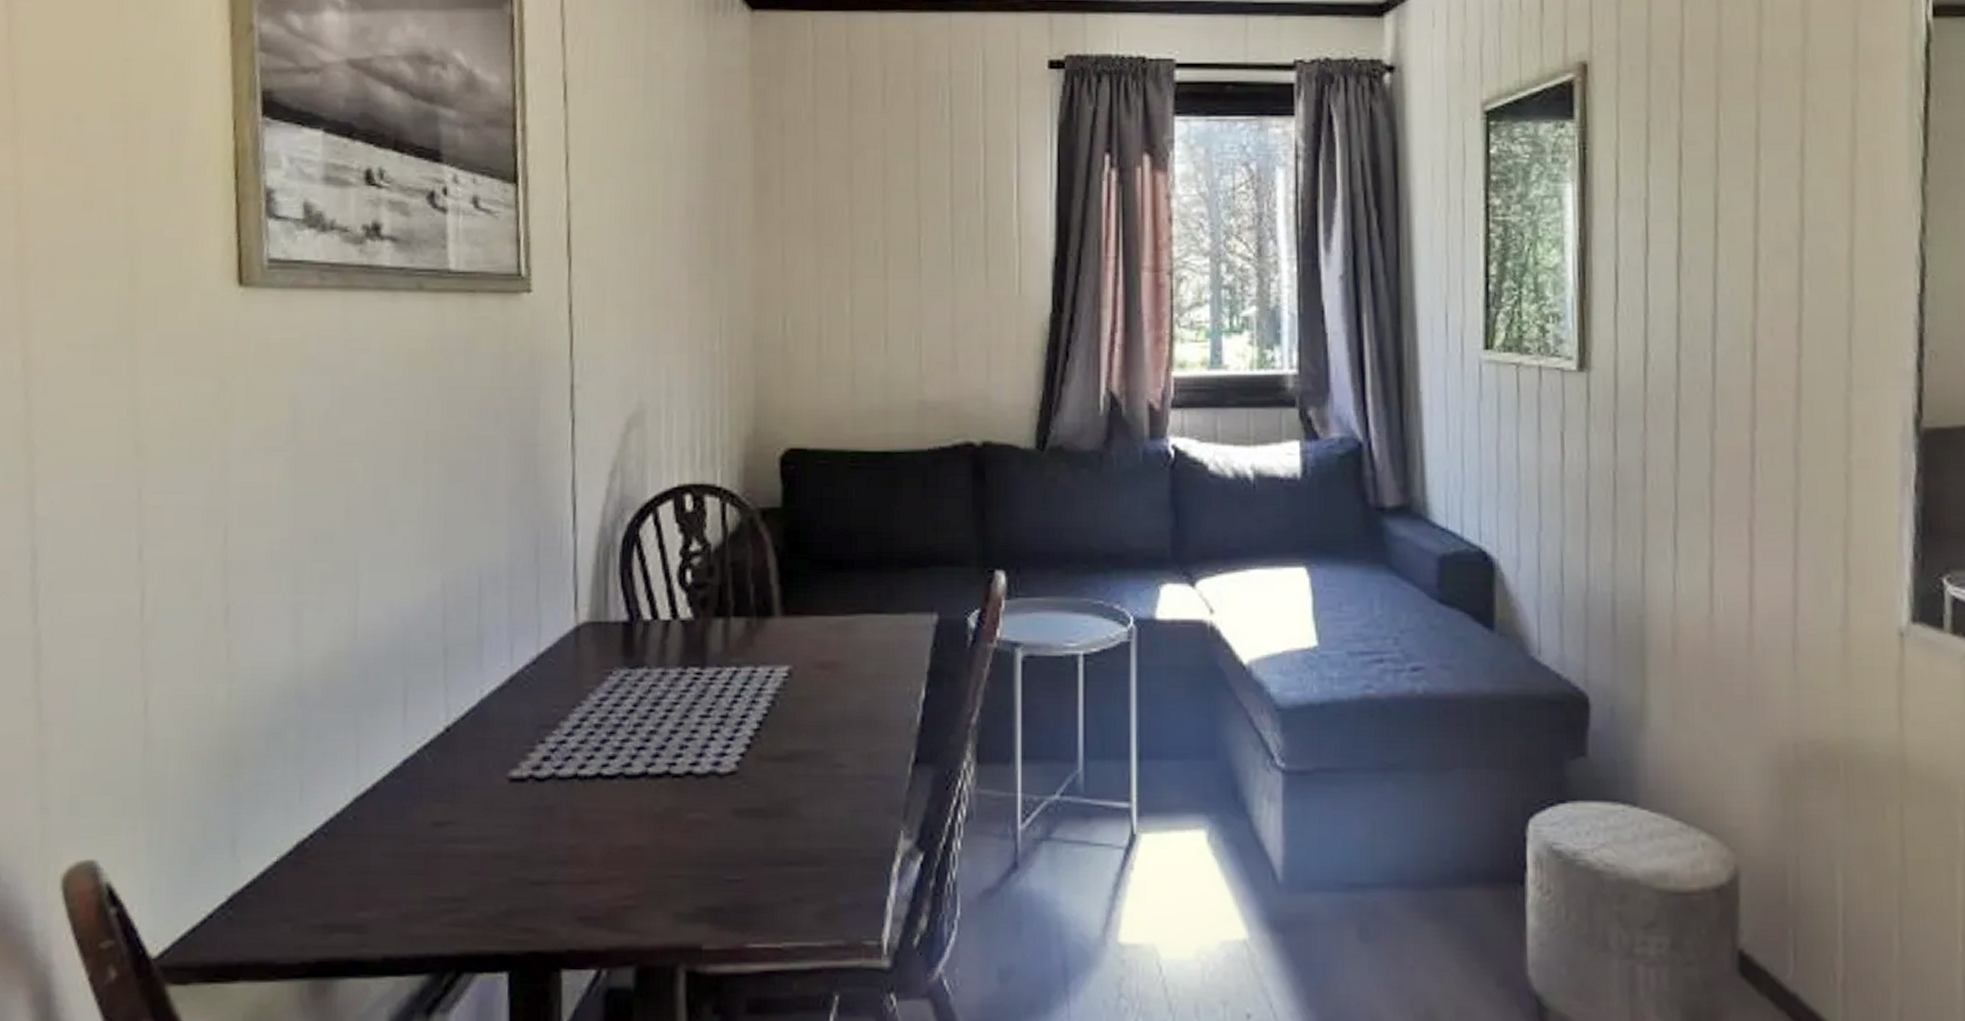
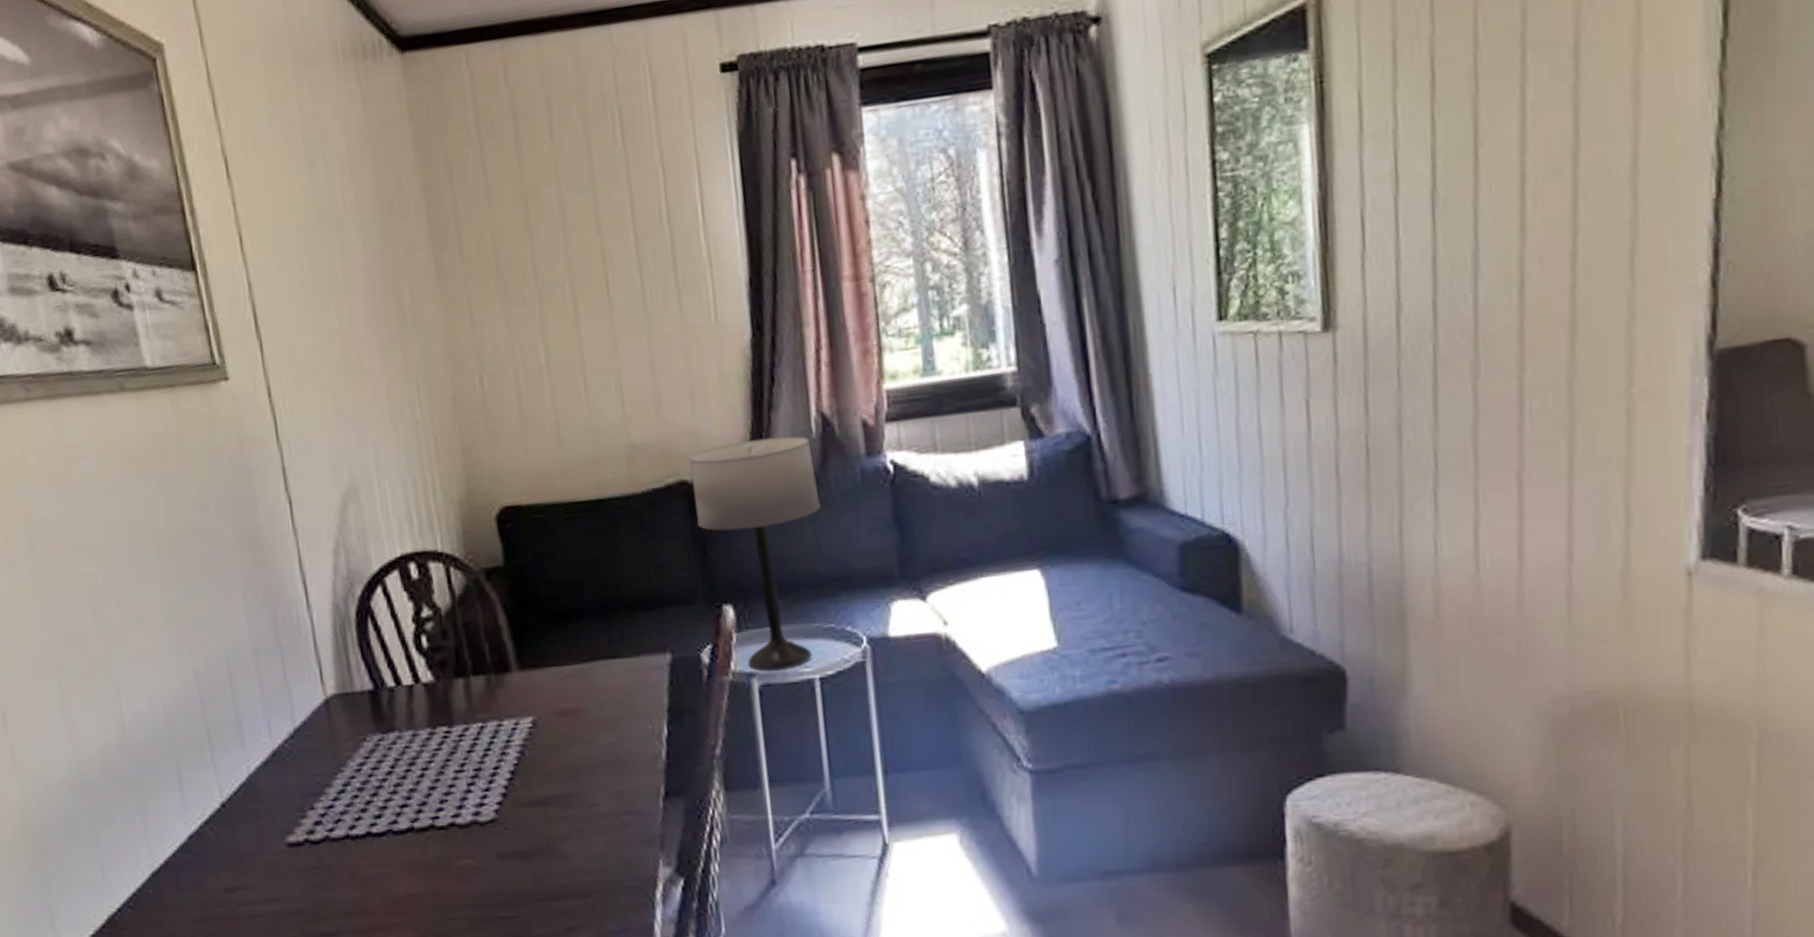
table lamp: none [979,410,1101,641] -> present [689,436,820,670]

